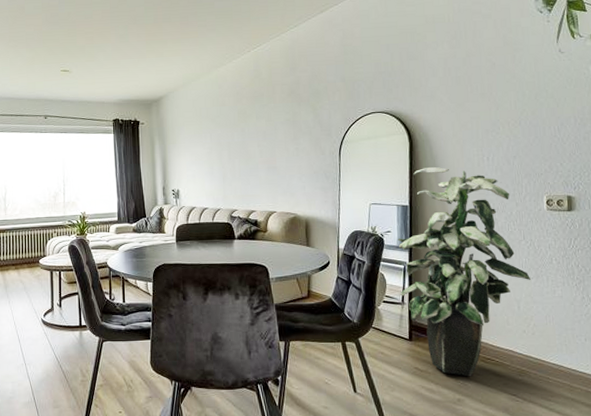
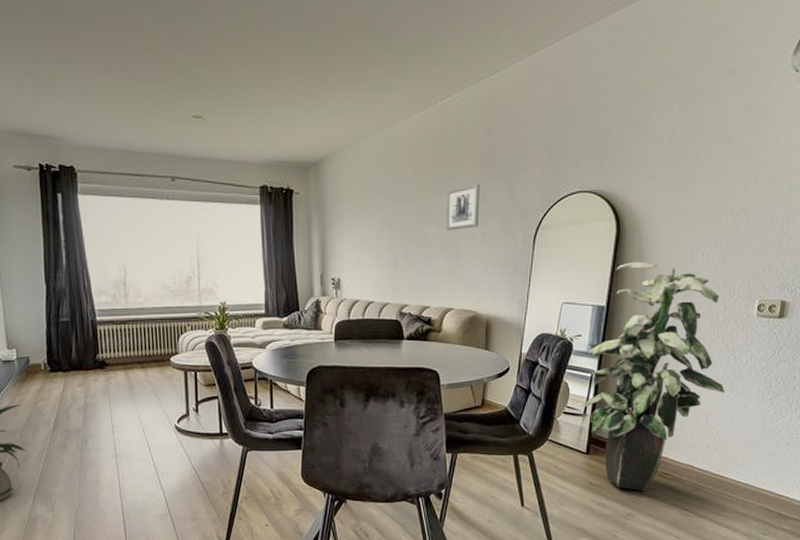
wall art: none [264,110,291,148] -> present [447,183,480,230]

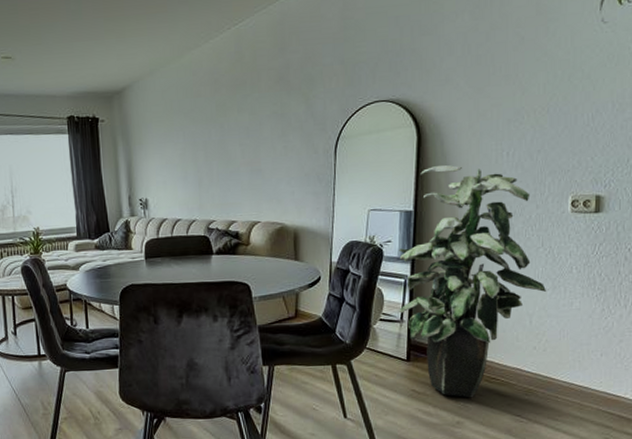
wall art: present [447,183,480,230] -> none [247,100,279,147]

